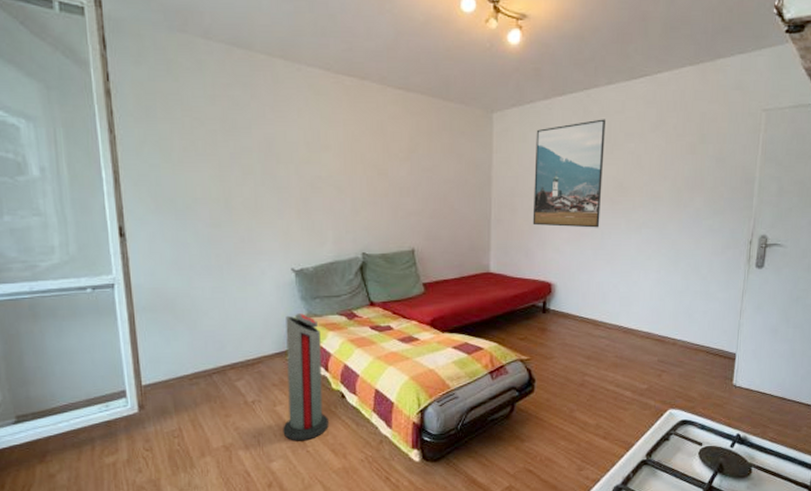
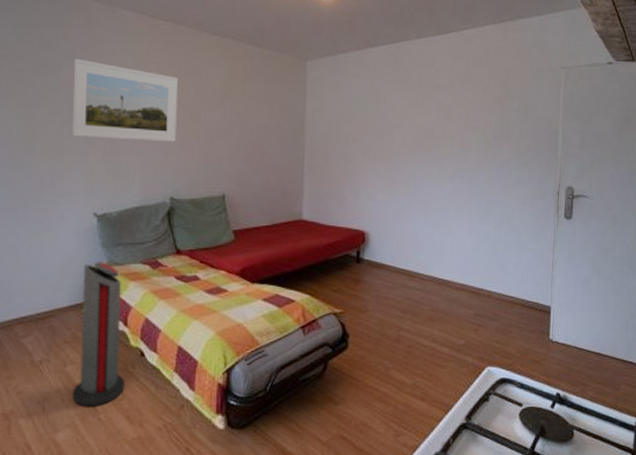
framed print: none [263,118,365,199] -> present [71,58,177,142]
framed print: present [532,119,606,228] -> none [346,70,417,176]

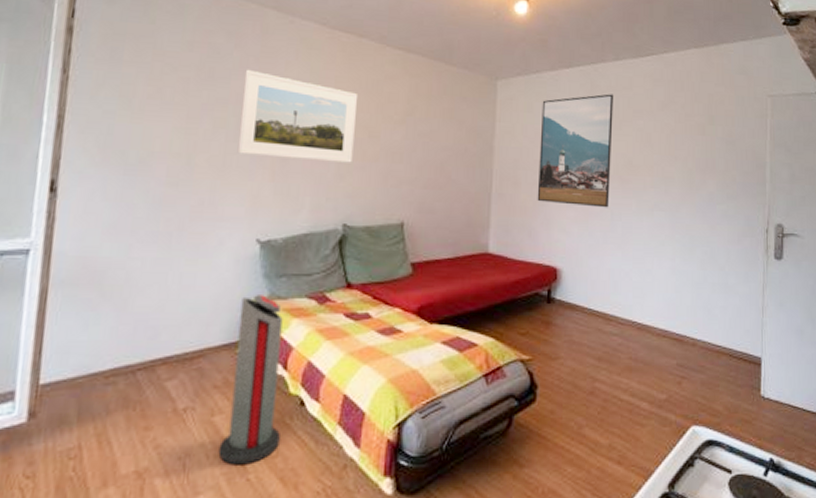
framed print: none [346,70,417,176] -> present [537,94,614,208]

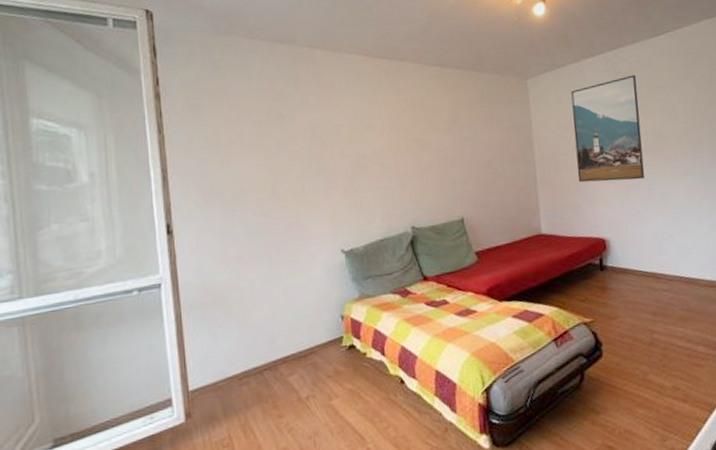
air purifier: present [218,295,283,465] -> none [338,296,389,438]
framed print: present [237,69,357,163] -> none [307,105,411,180]

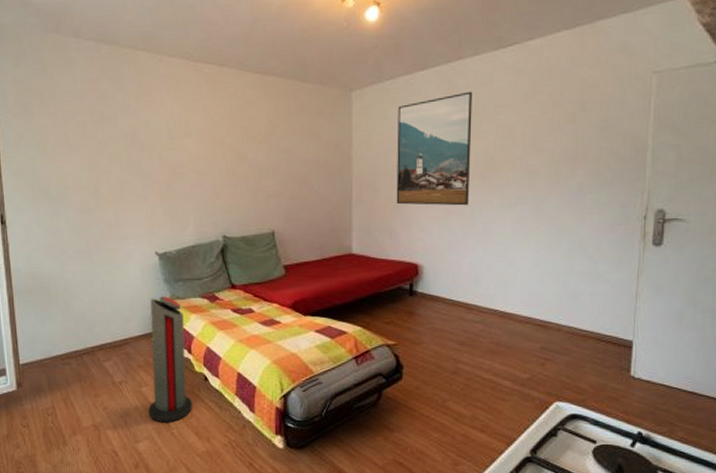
air purifier: none [338,296,389,438] -> present [148,296,192,423]

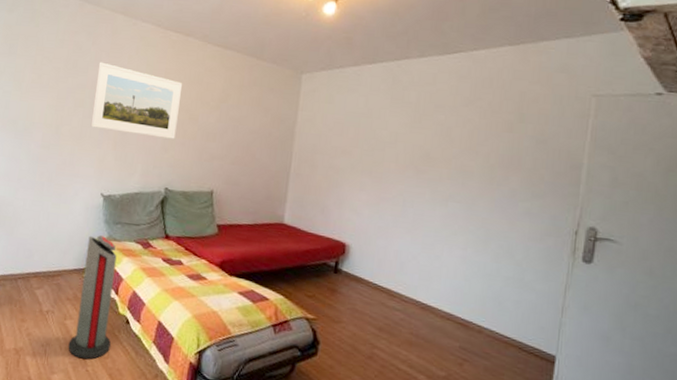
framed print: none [128,108,225,183] -> present [90,62,182,139]
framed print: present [396,91,473,206] -> none [331,89,416,195]

